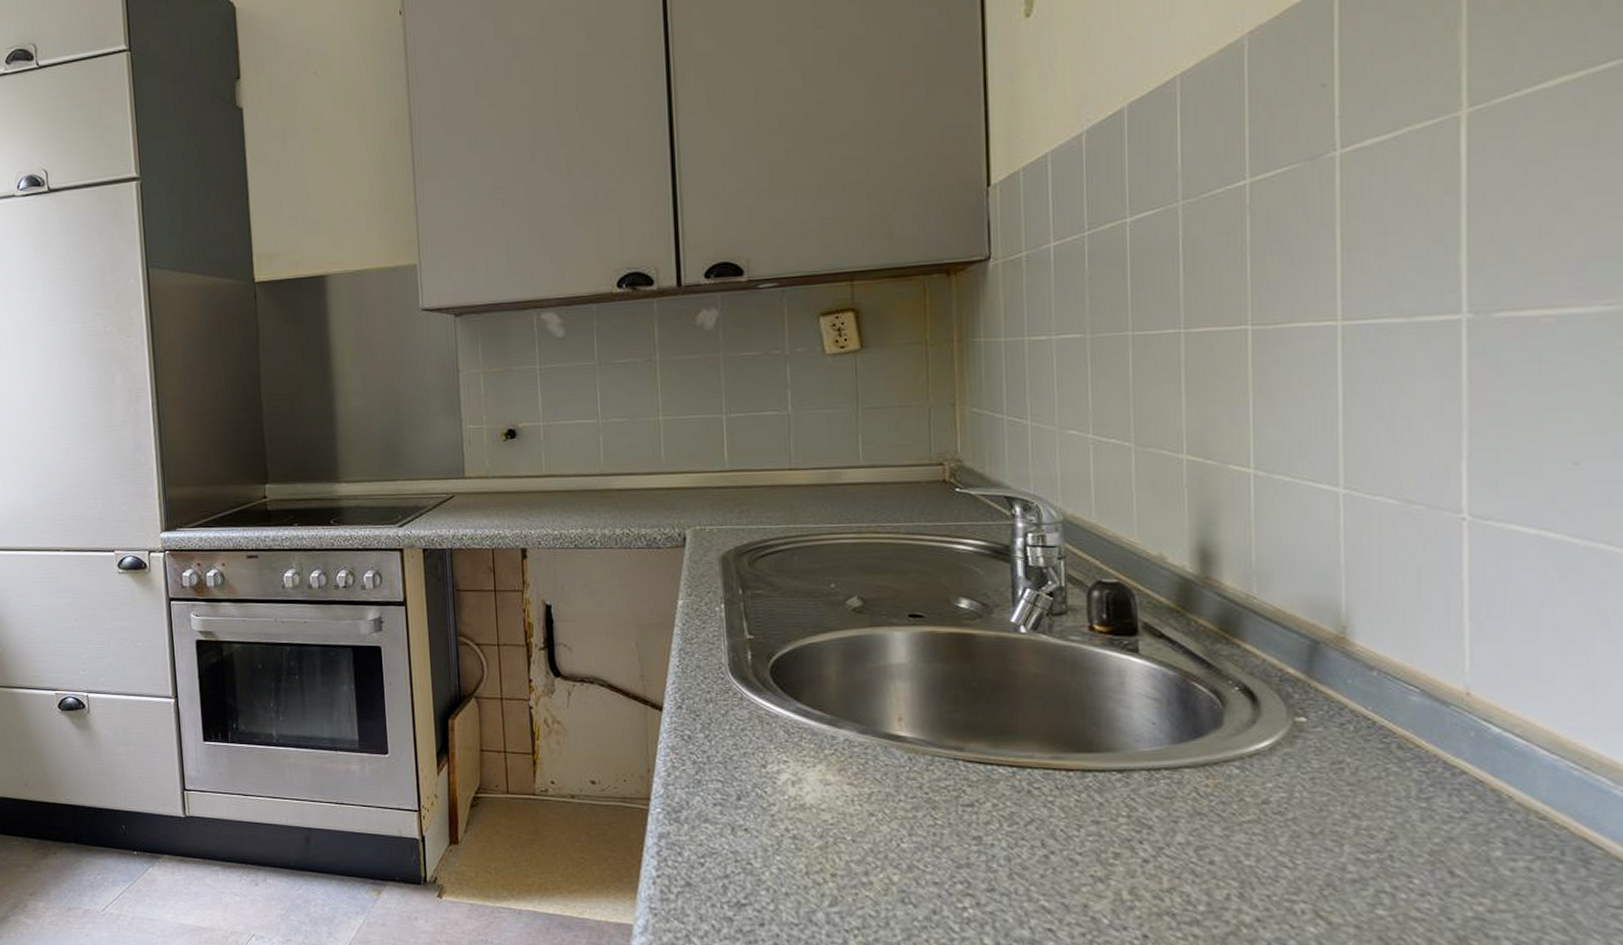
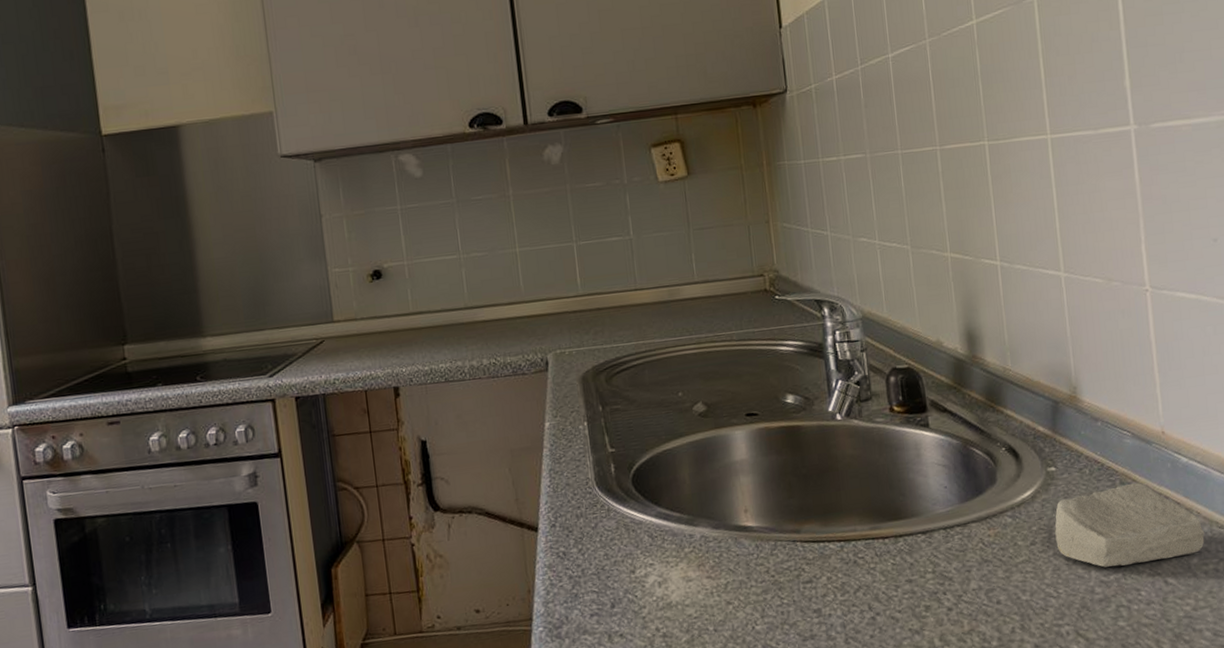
soap bar: none [1298,749,1517,846] -> present [1055,482,1205,568]

